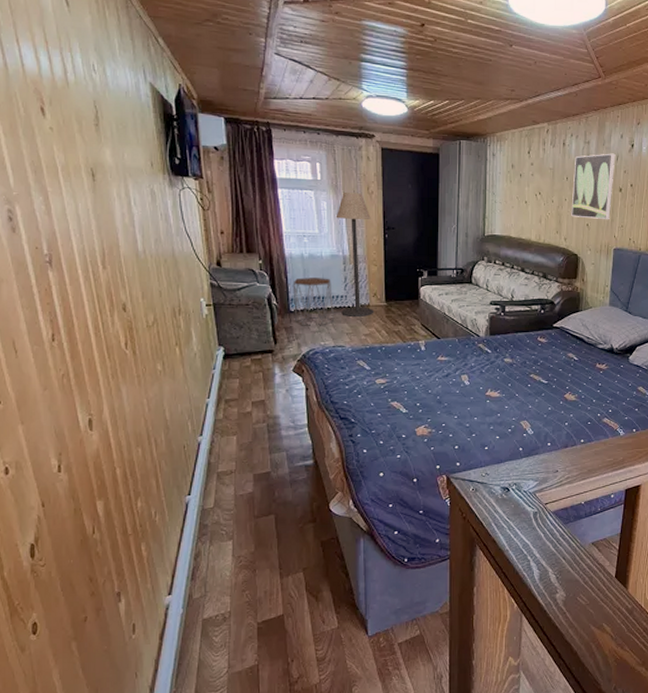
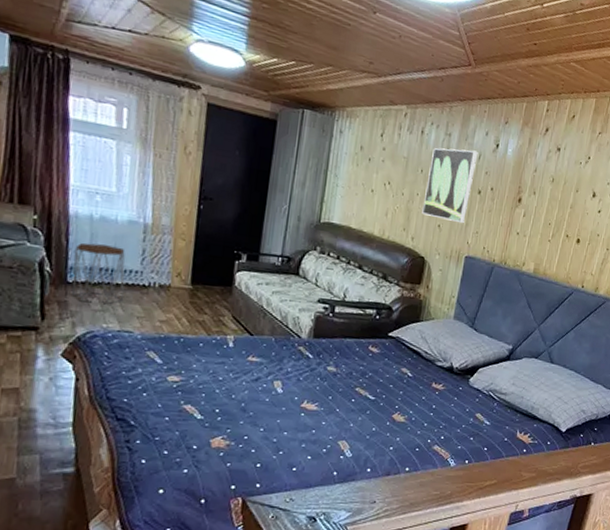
floor lamp: present [335,191,374,317] -> none [133,147,185,299]

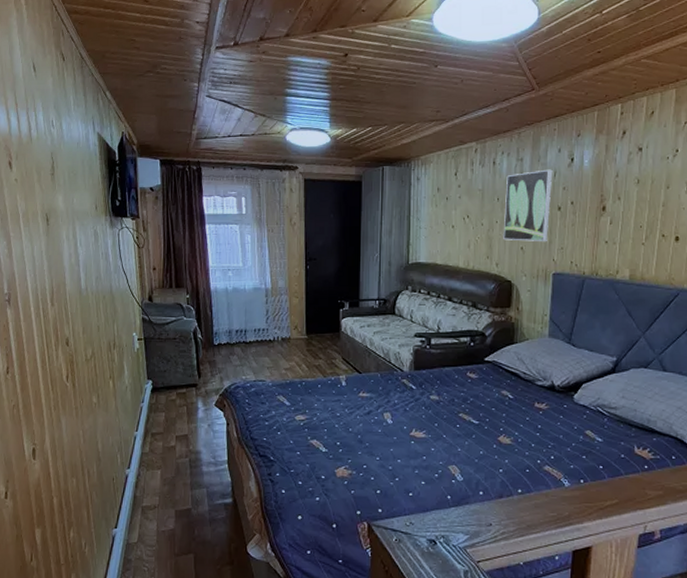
side table: present [71,243,125,305] -> none [217,311,256,360]

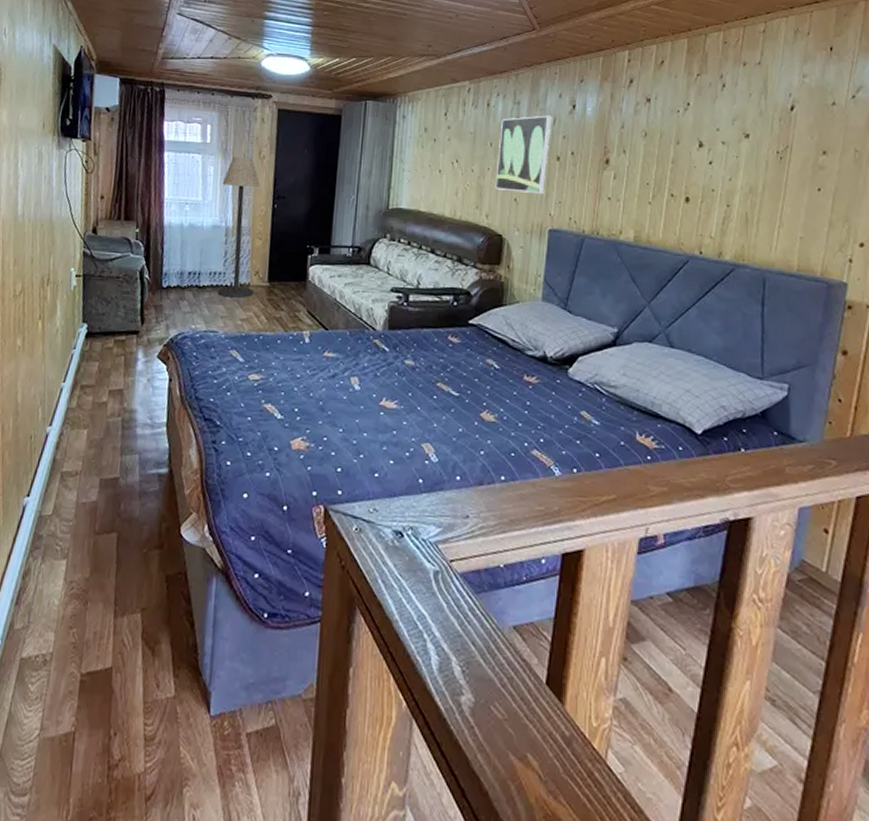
floor lamp: none [259,224,295,350] -> present [217,156,260,298]

